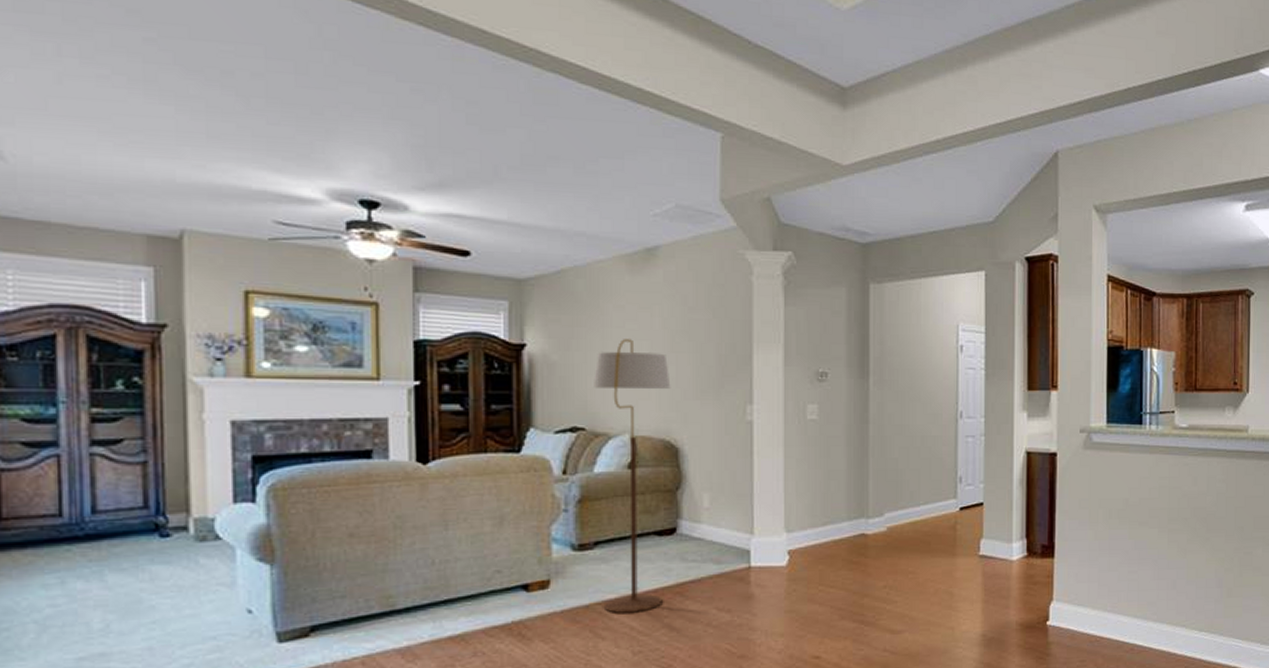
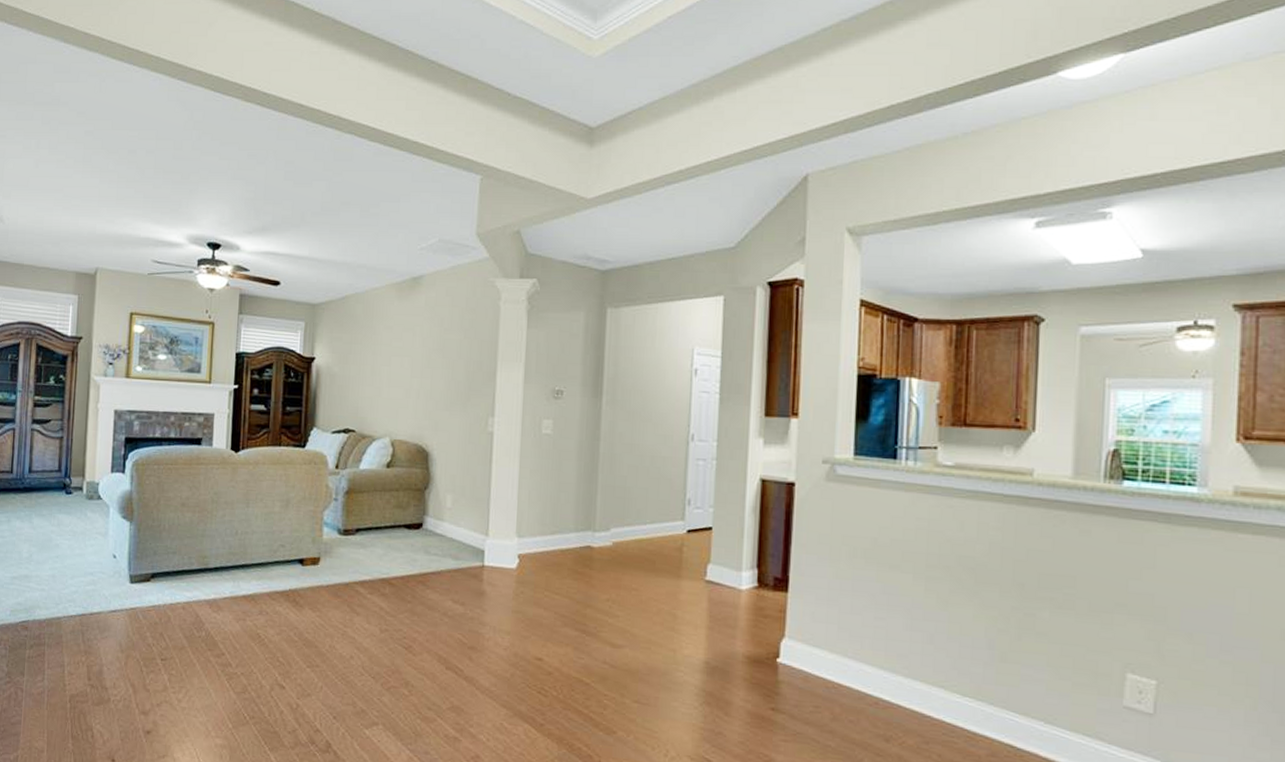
floor lamp: present [594,339,671,613] -> none [361,355,426,595]

